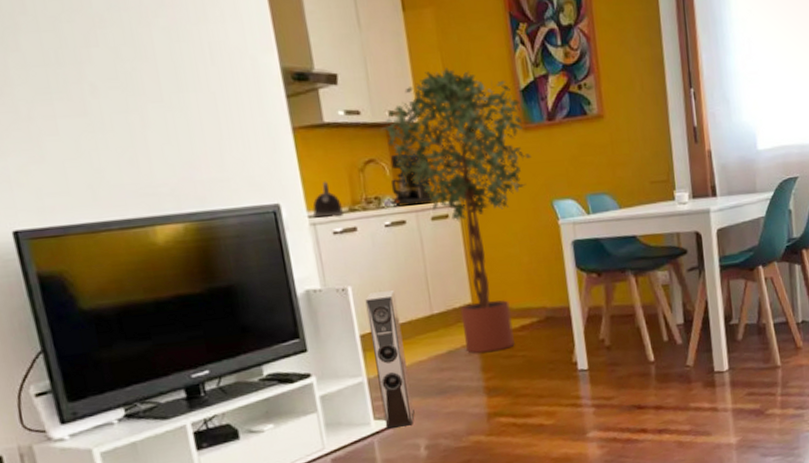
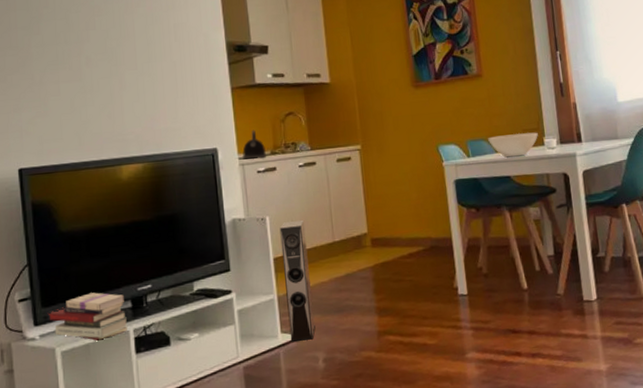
books: none [76,381,184,438] -> present [47,292,128,341]
potted tree: present [379,68,532,353] -> none [298,39,421,277]
coffee maker: present [388,153,432,206] -> none [303,107,338,150]
bowl: none [611,184,668,215] -> present [488,132,538,158]

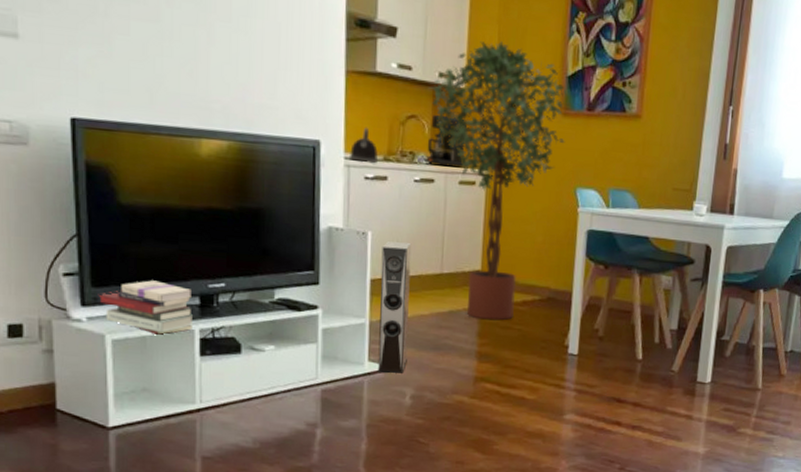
potted tree: none [298,39,421,277] -> present [427,41,569,321]
coffee maker: none [303,107,338,150] -> present [422,115,466,168]
bowl: present [488,132,538,158] -> none [633,189,689,218]

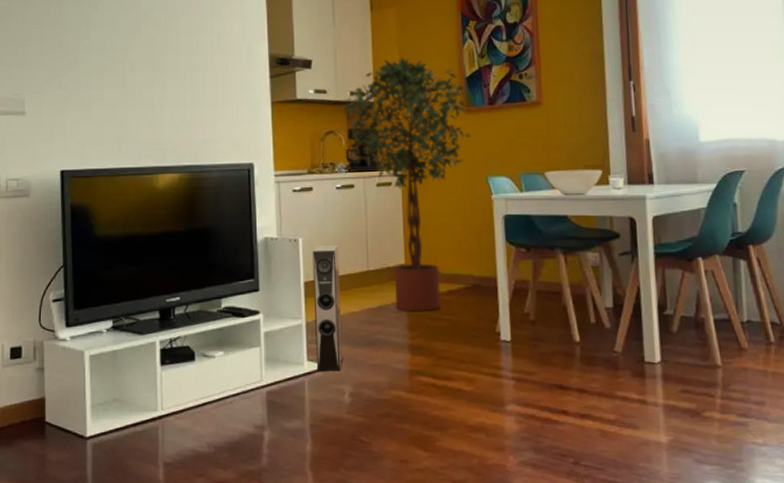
books: present [98,280,194,335] -> none [79,299,155,348]
kettle: present [348,127,378,165] -> none [278,147,303,179]
bowl: none [633,189,689,218] -> present [544,169,603,195]

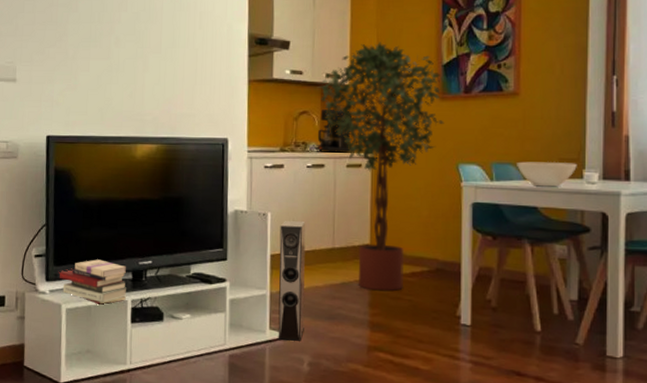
books: none [79,299,155,348] -> present [58,259,127,305]

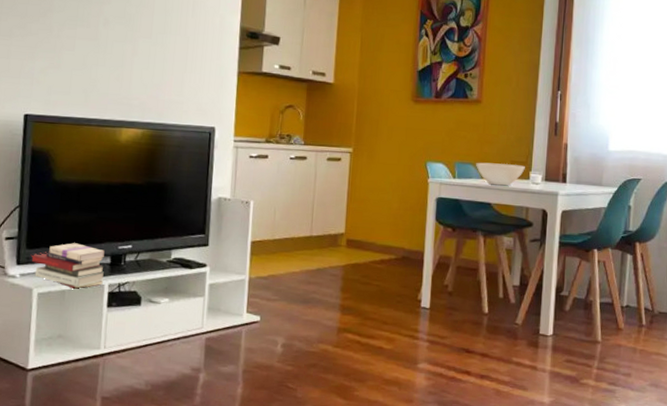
speaker: present [278,221,306,341] -> none [254,209,287,324]
coffee maker: present [313,110,351,153] -> none [297,105,334,147]
potted tree: present [316,42,445,292] -> none [303,45,419,278]

